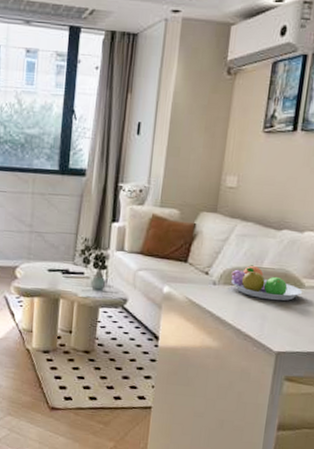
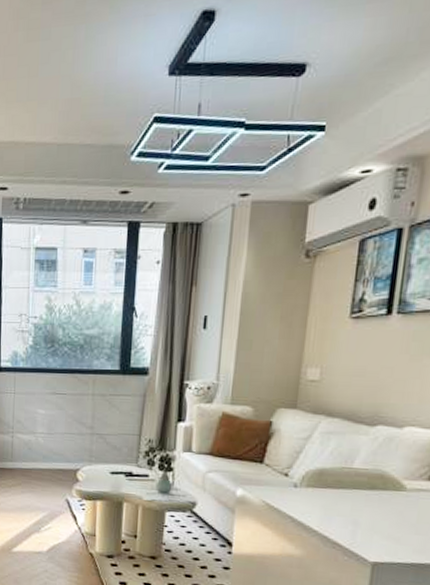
fruit bowl: present [230,265,303,301] -> none [314,465,404,505]

